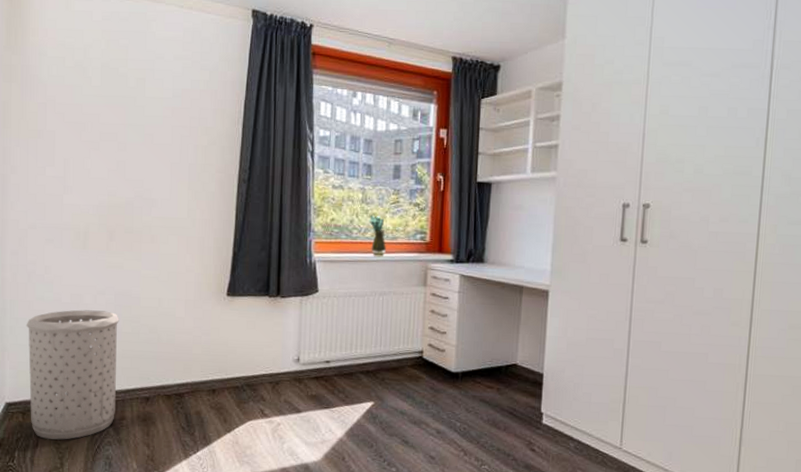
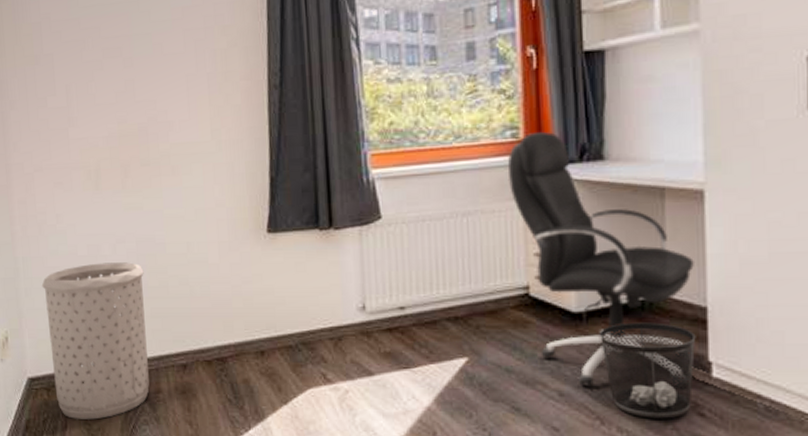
vase: present [369,213,386,258] -> none [439,109,466,167]
office chair: none [415,238,538,431] -> present [507,132,694,388]
waste bin: none [469,381,534,453] -> present [599,322,696,419]

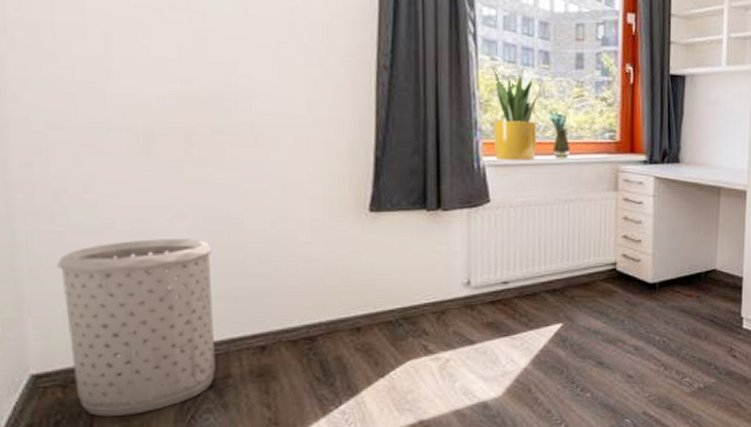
planter: none [376,66,430,173] -> present [492,64,542,161]
vase: none [439,109,466,167] -> present [548,109,570,160]
office chair: present [507,132,694,388] -> none [604,137,737,342]
waste bin: present [599,322,696,419] -> none [667,289,734,362]

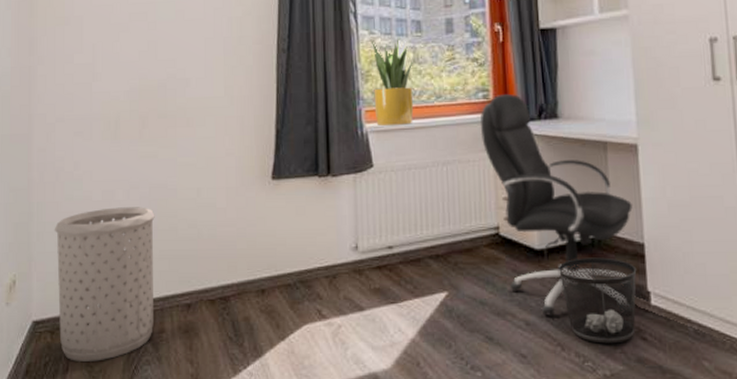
vase: present [548,109,570,160] -> none [423,73,445,122]
office chair: none [604,137,737,342] -> present [480,94,633,317]
waste bin: none [667,289,734,362] -> present [557,257,637,344]

